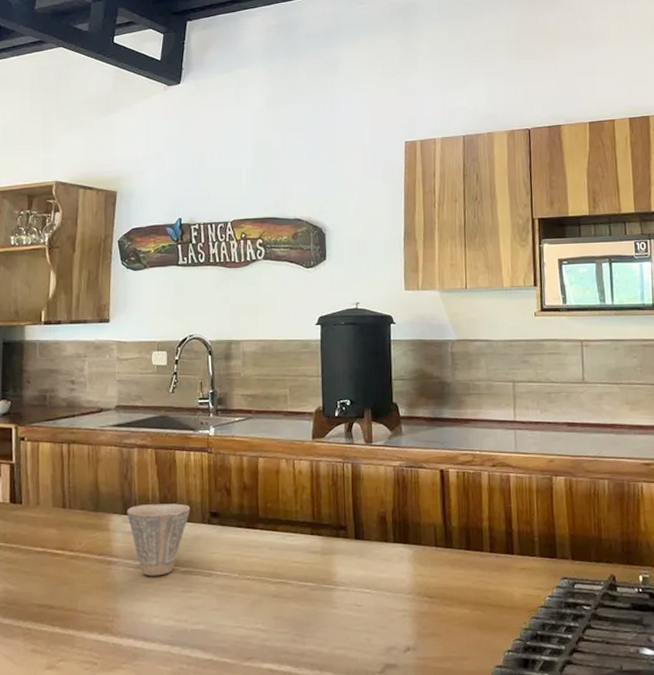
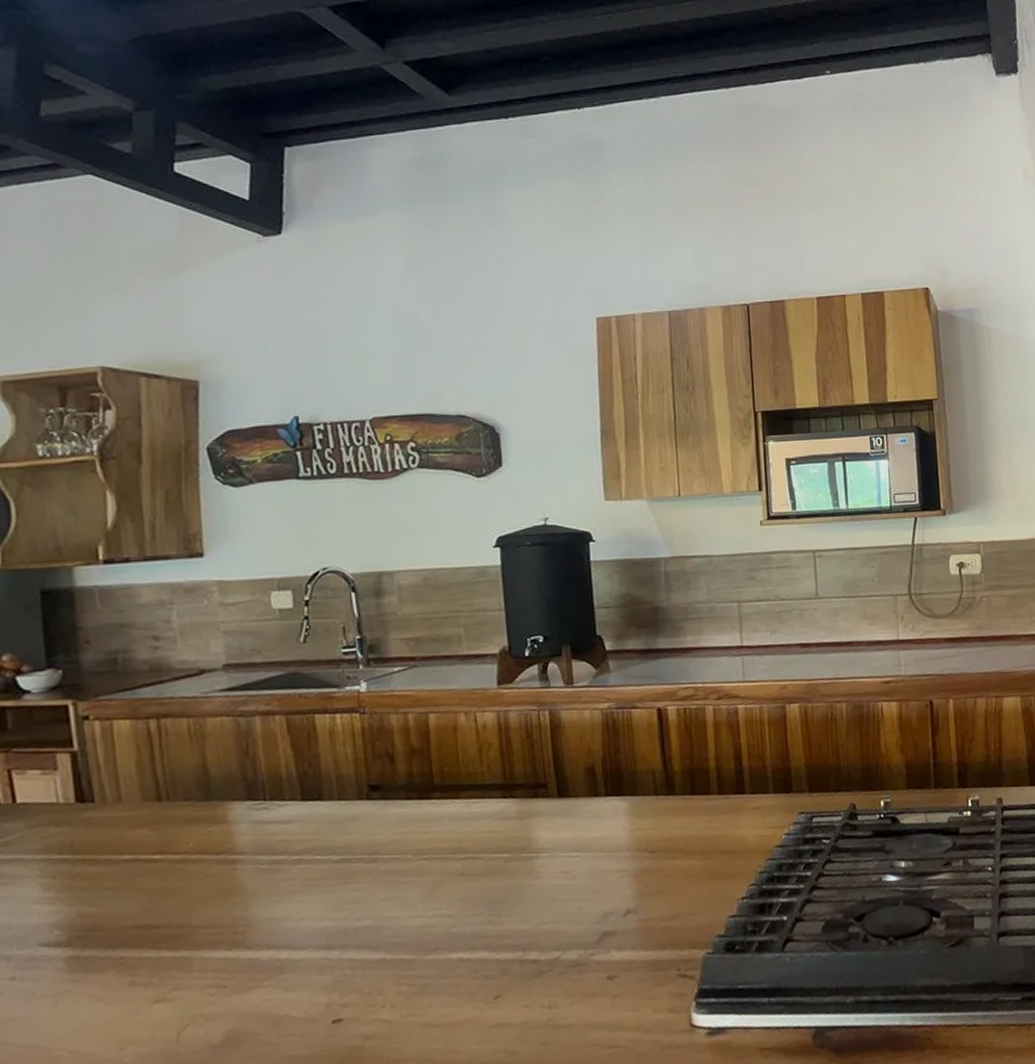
cup: present [127,503,191,576] -> none [252,779,342,872]

